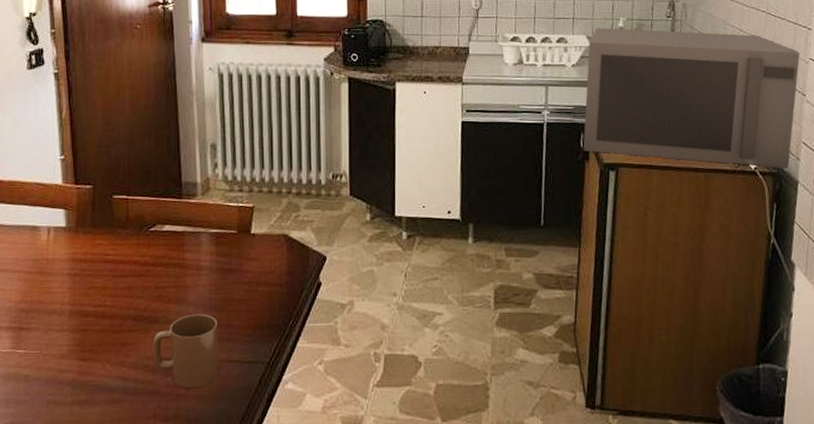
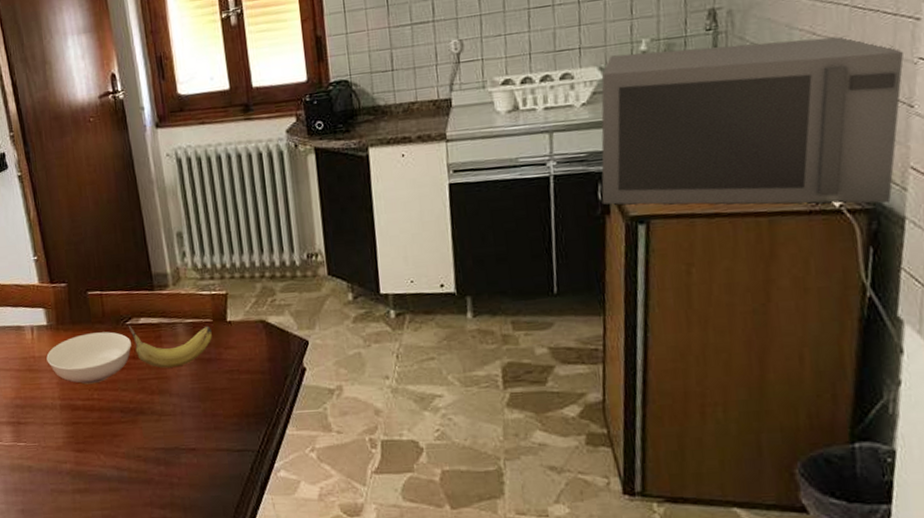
bowl: none [61,237,152,290] -> present [46,331,132,385]
fruit: none [151,232,235,277] -> present [128,325,212,368]
mug: present [153,314,219,389] -> none [141,404,210,478]

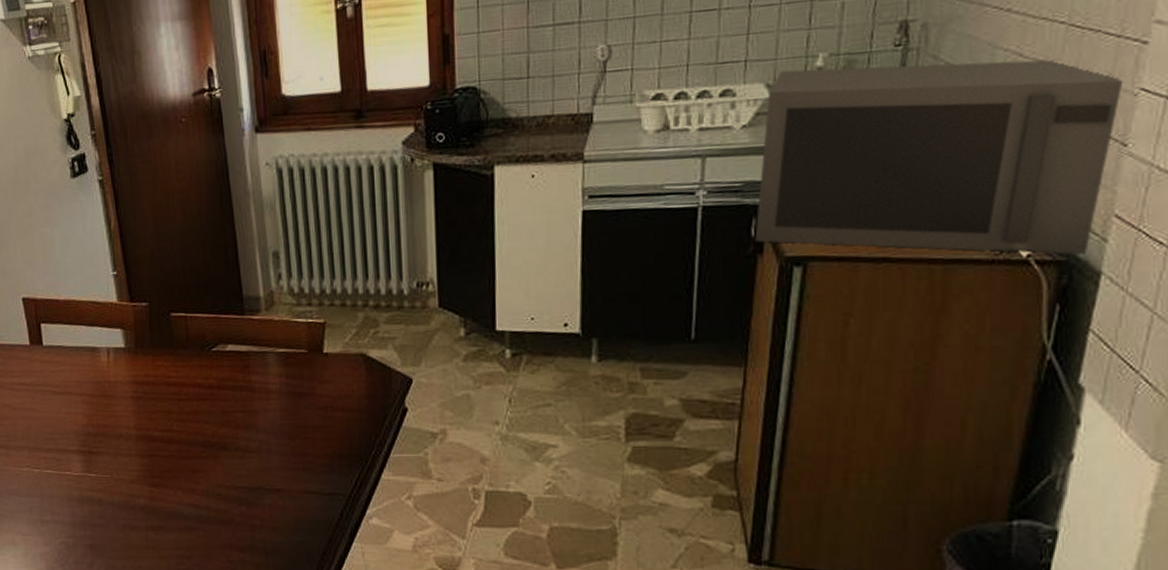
bowl: present [46,331,132,385] -> none [123,358,216,414]
fruit: present [128,325,212,368] -> none [214,353,306,401]

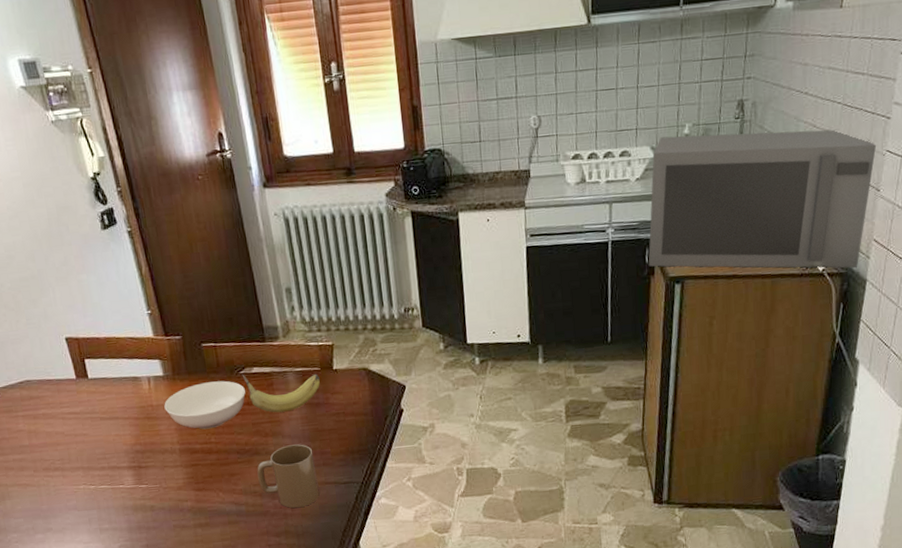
bowl: none [123,358,216,414] -> present [164,380,246,430]
fruit: none [214,353,306,401] -> present [242,373,320,413]
mug: none [223,441,296,520] -> present [257,444,320,509]

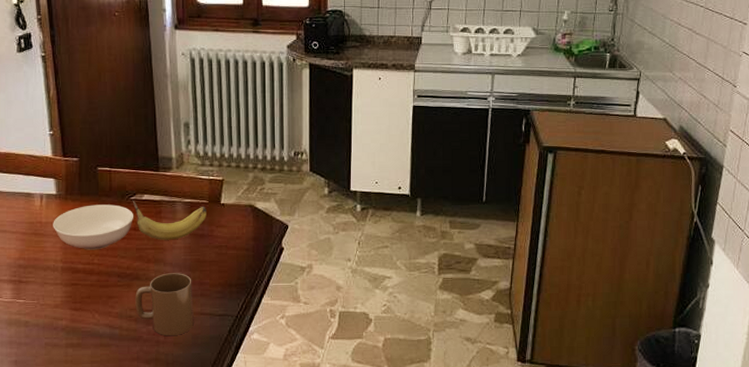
microwave: present [648,129,877,269] -> none [524,20,734,155]

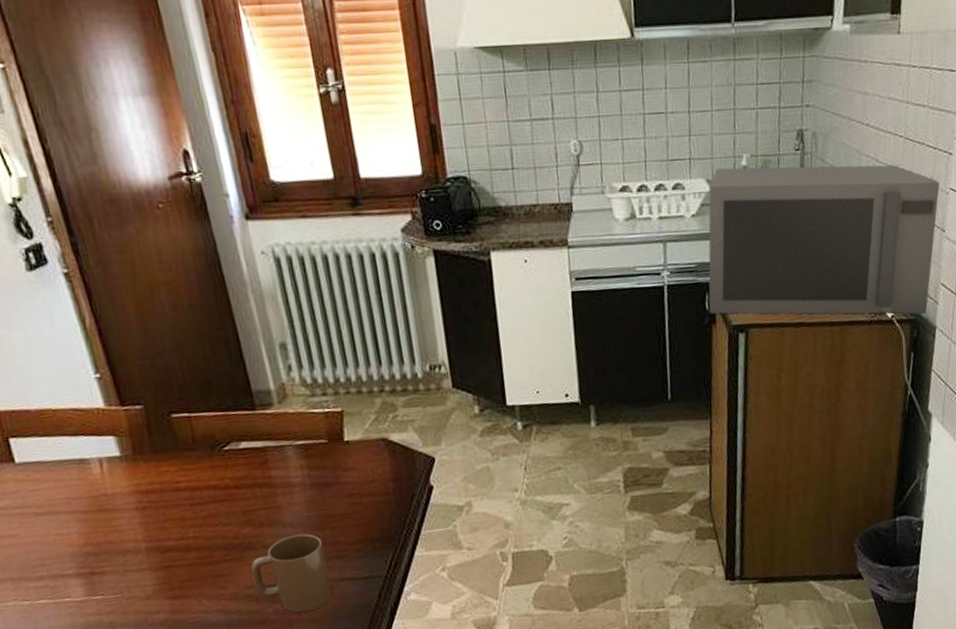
bowl: present [53,204,133,250] -> none [123,459,232,522]
fruit: present [132,201,206,240] -> none [226,447,328,497]
microwave: none [524,20,734,155] -> present [708,164,940,315]

